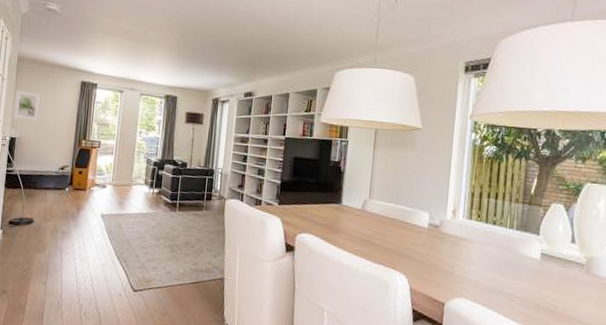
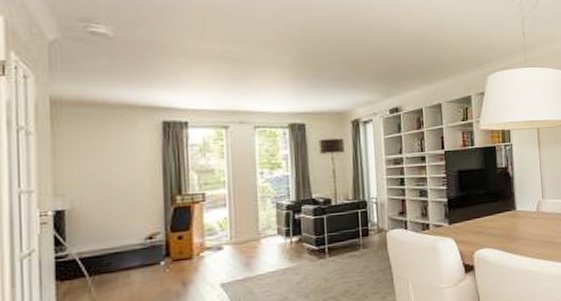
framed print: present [13,89,41,121] -> none [53,144,100,185]

